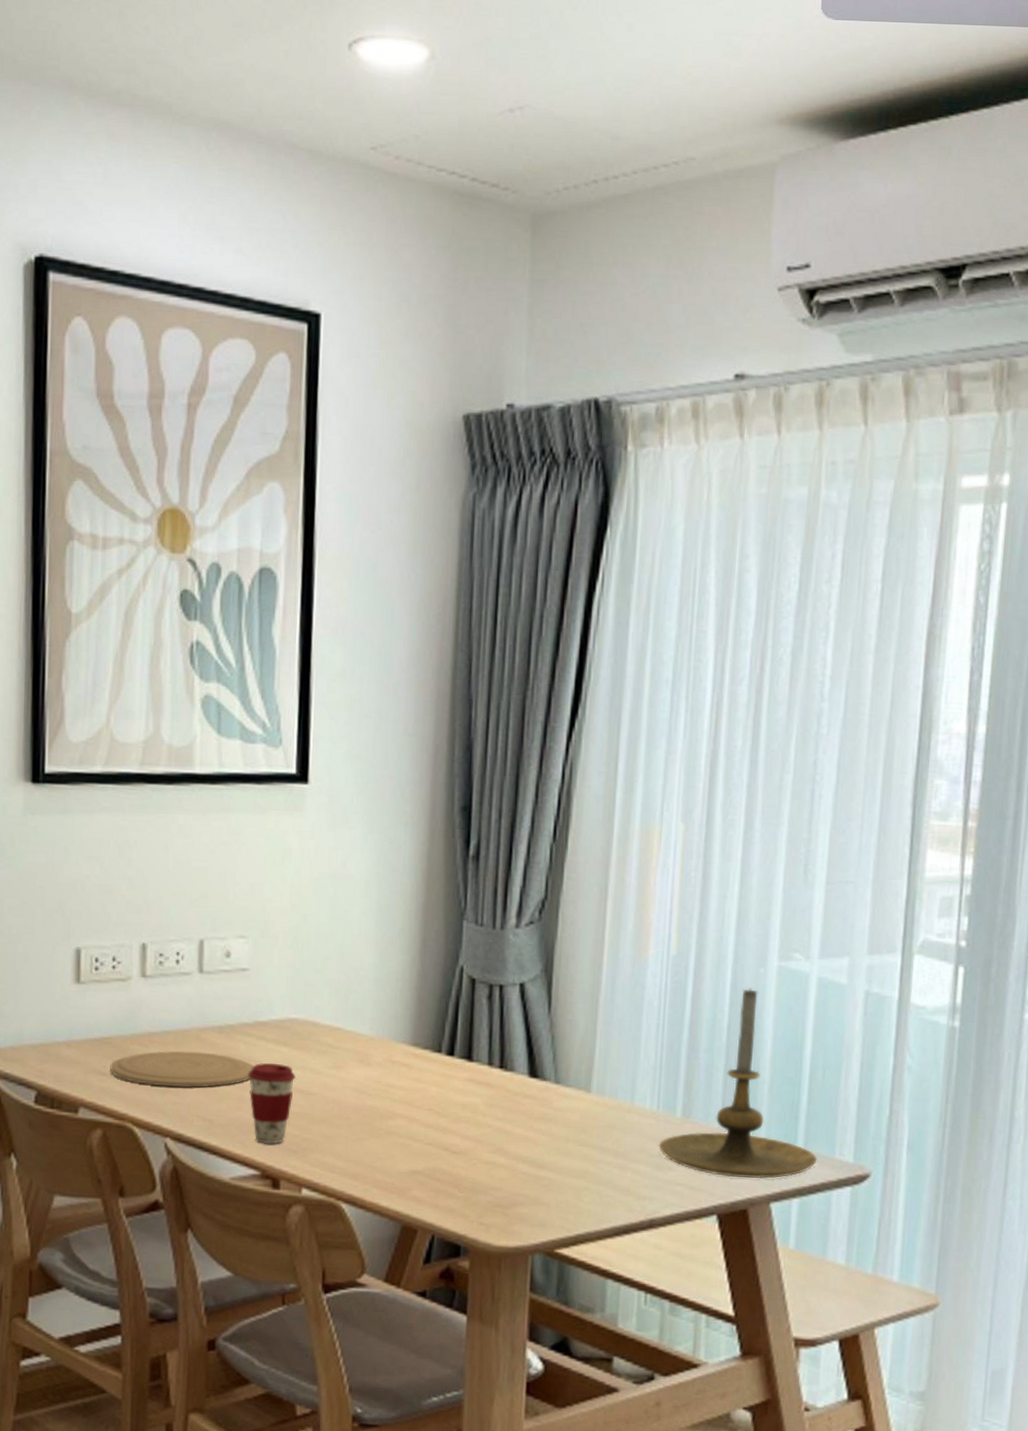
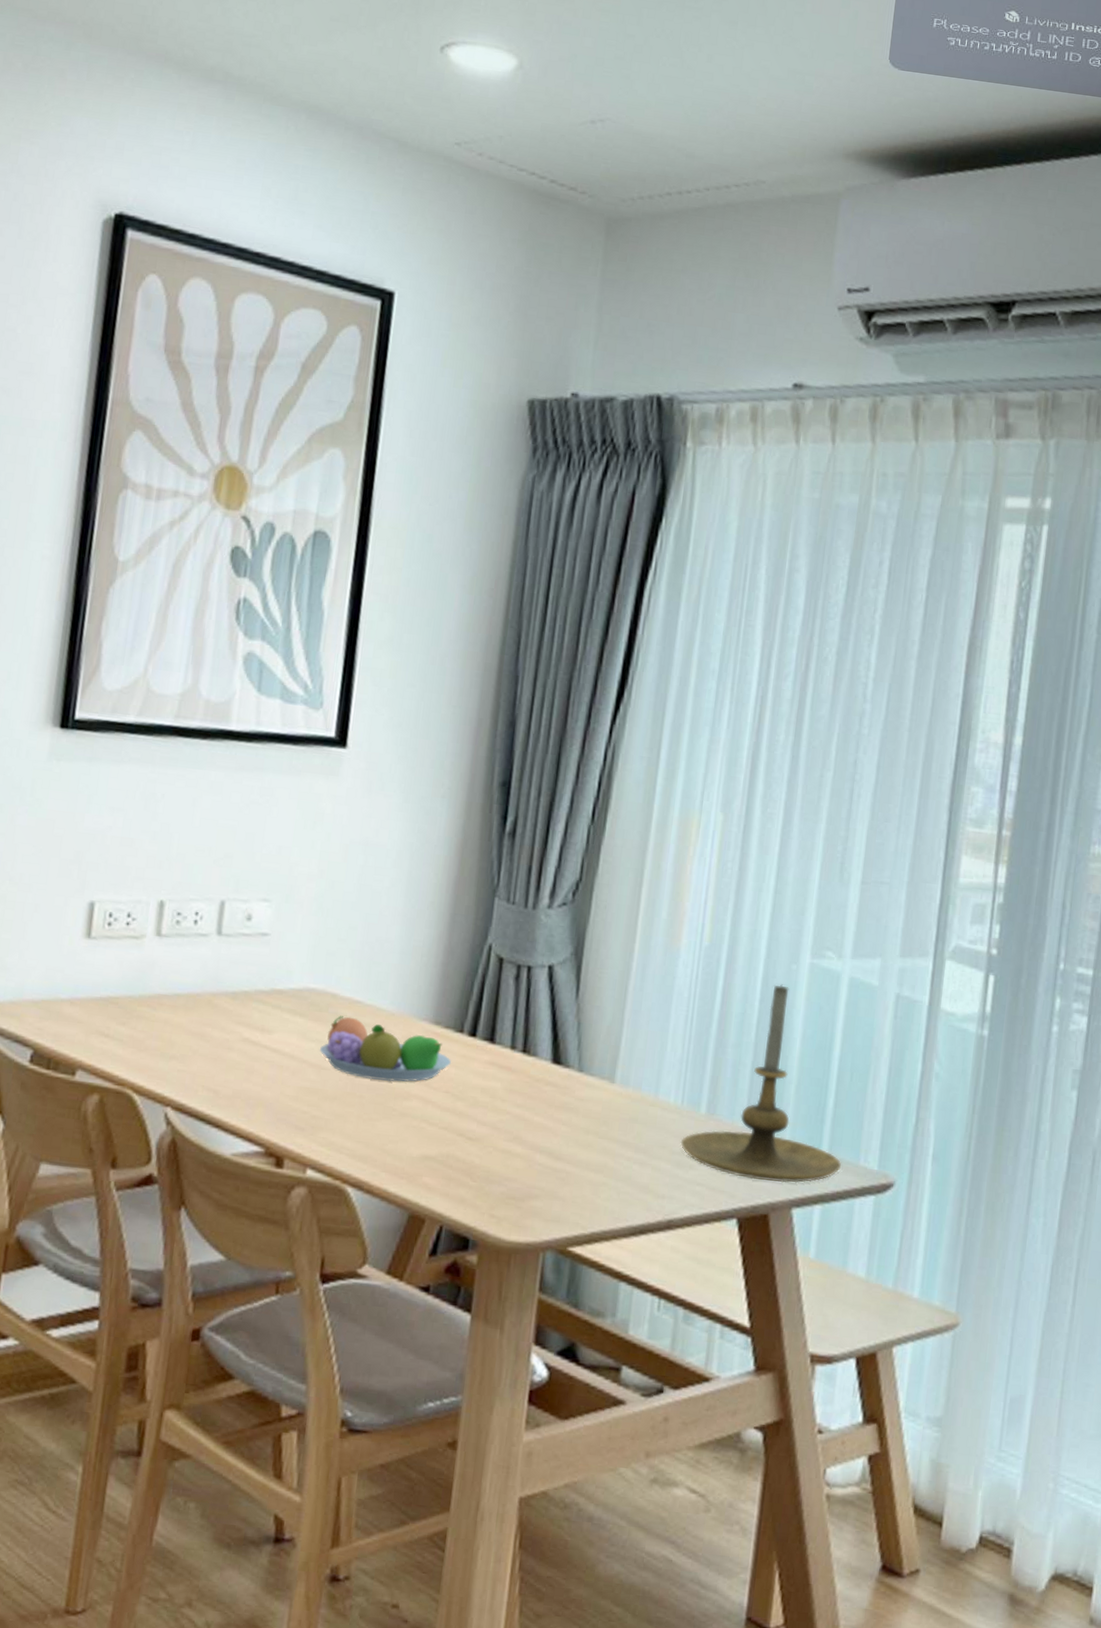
plate: present [110,1050,254,1088] -> none [113,1014,267,1056]
coffee cup: present [248,1062,297,1145] -> none [259,1033,310,1121]
fruit bowl: none [306,1043,432,1103] -> present [320,1016,451,1082]

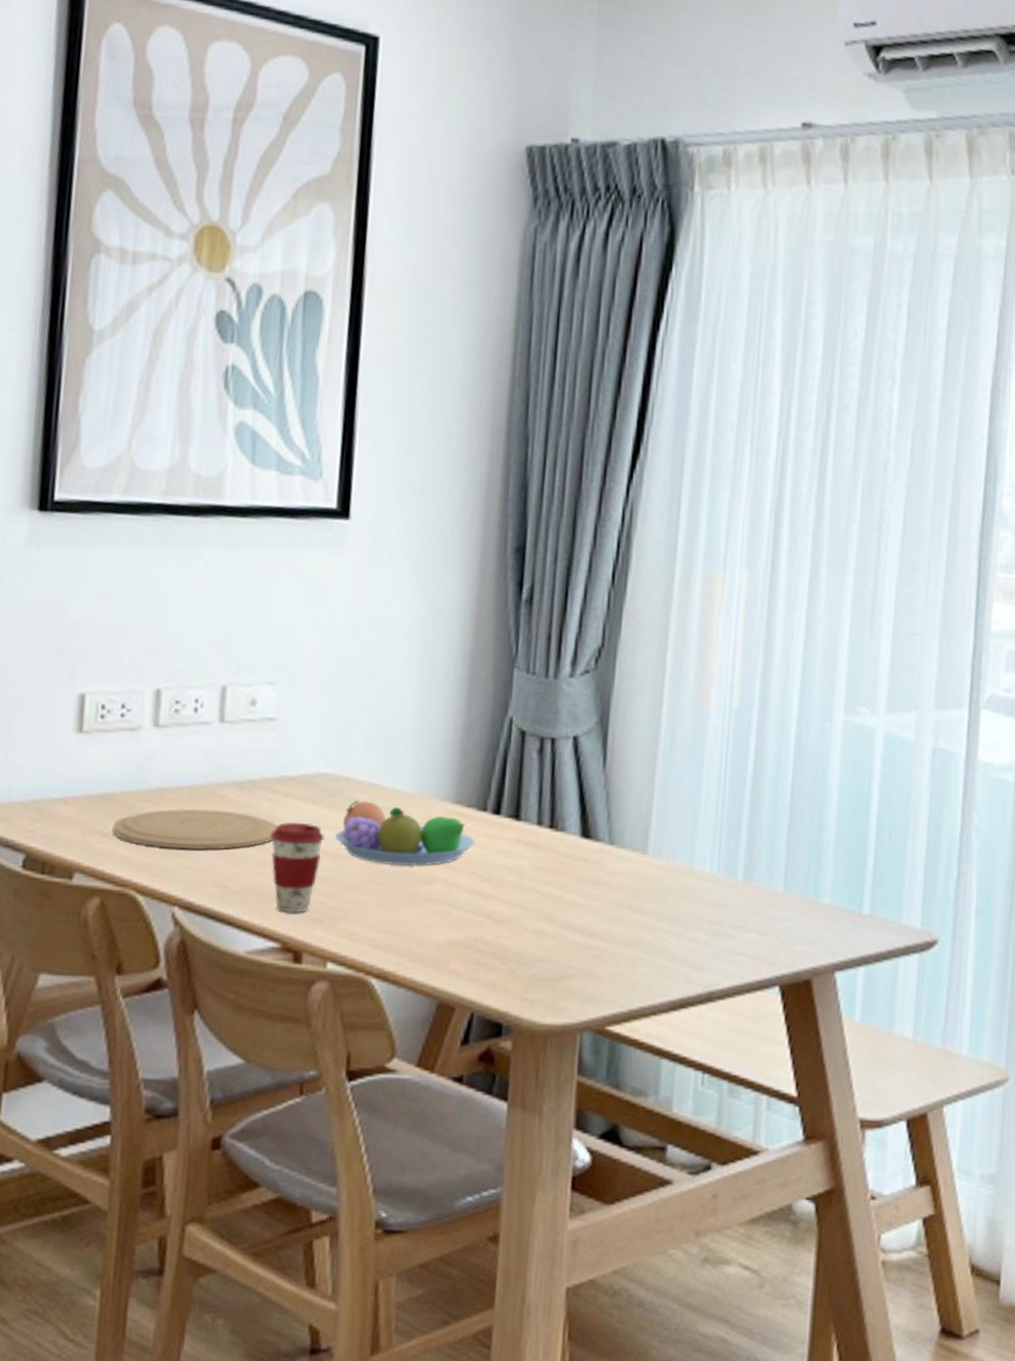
plate: none [113,1014,267,1056] -> present [112,808,278,851]
coffee cup: none [259,1033,310,1121] -> present [271,822,325,913]
candle holder: present [680,984,842,1183] -> none [717,743,884,947]

